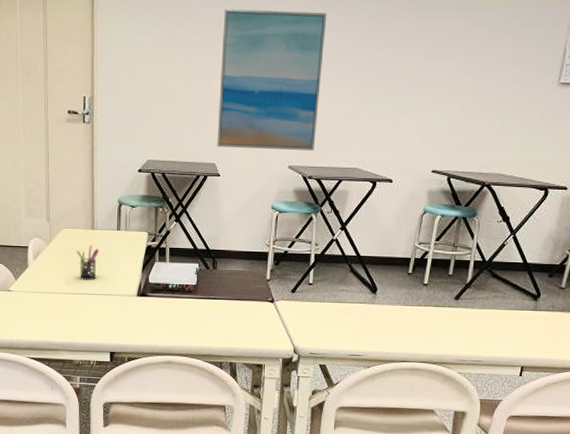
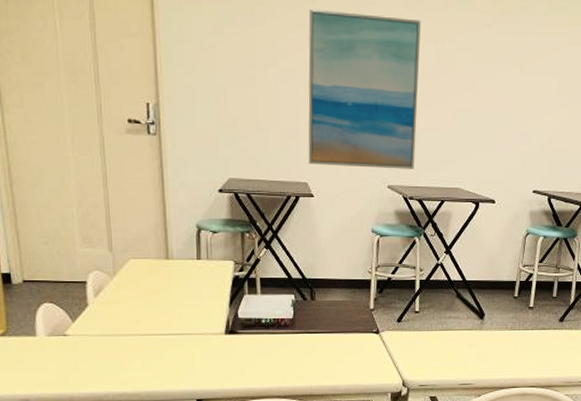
pen holder: present [76,245,99,281] -> none [148,278,177,319]

